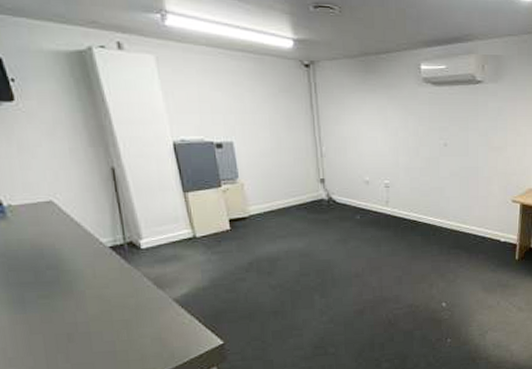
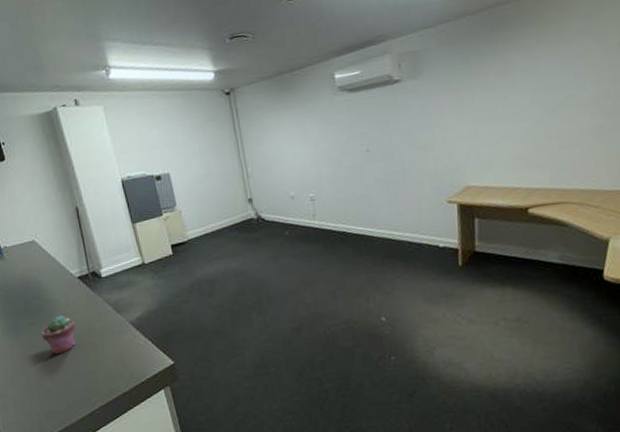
potted succulent: none [56,289,104,332] -> present [41,315,76,355]

